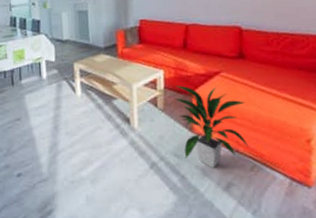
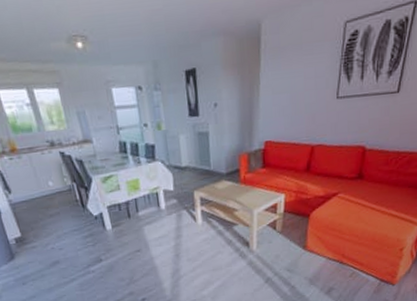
indoor plant: present [174,85,249,168] -> none [292,208,356,278]

